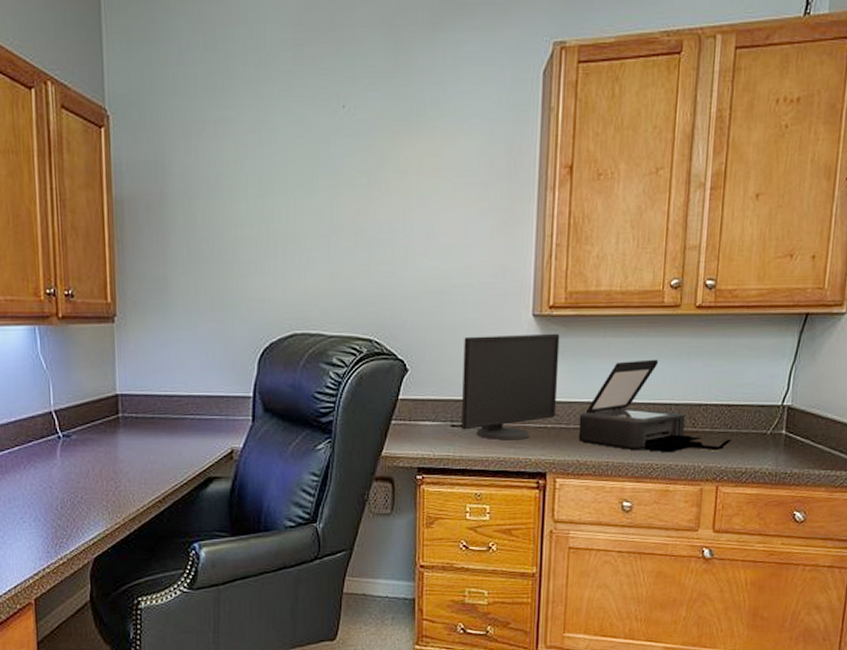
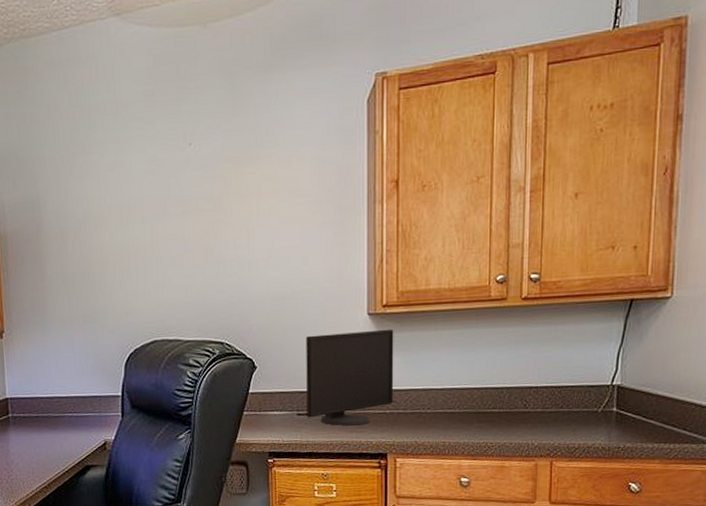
printer: present [578,359,732,453] -> none [415,347,563,432]

